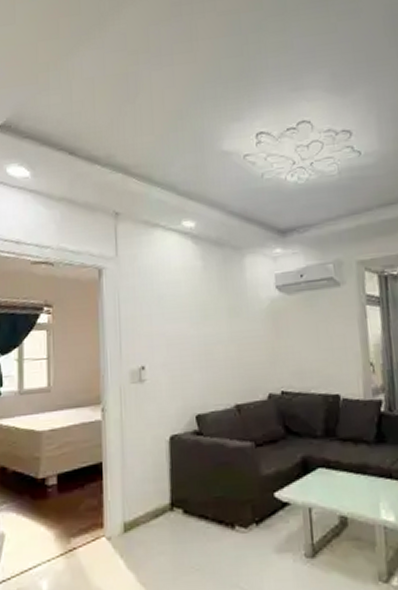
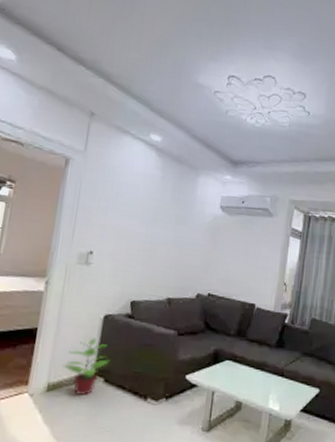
potted plant: none [136,464,185,532] -> present [63,338,110,395]

